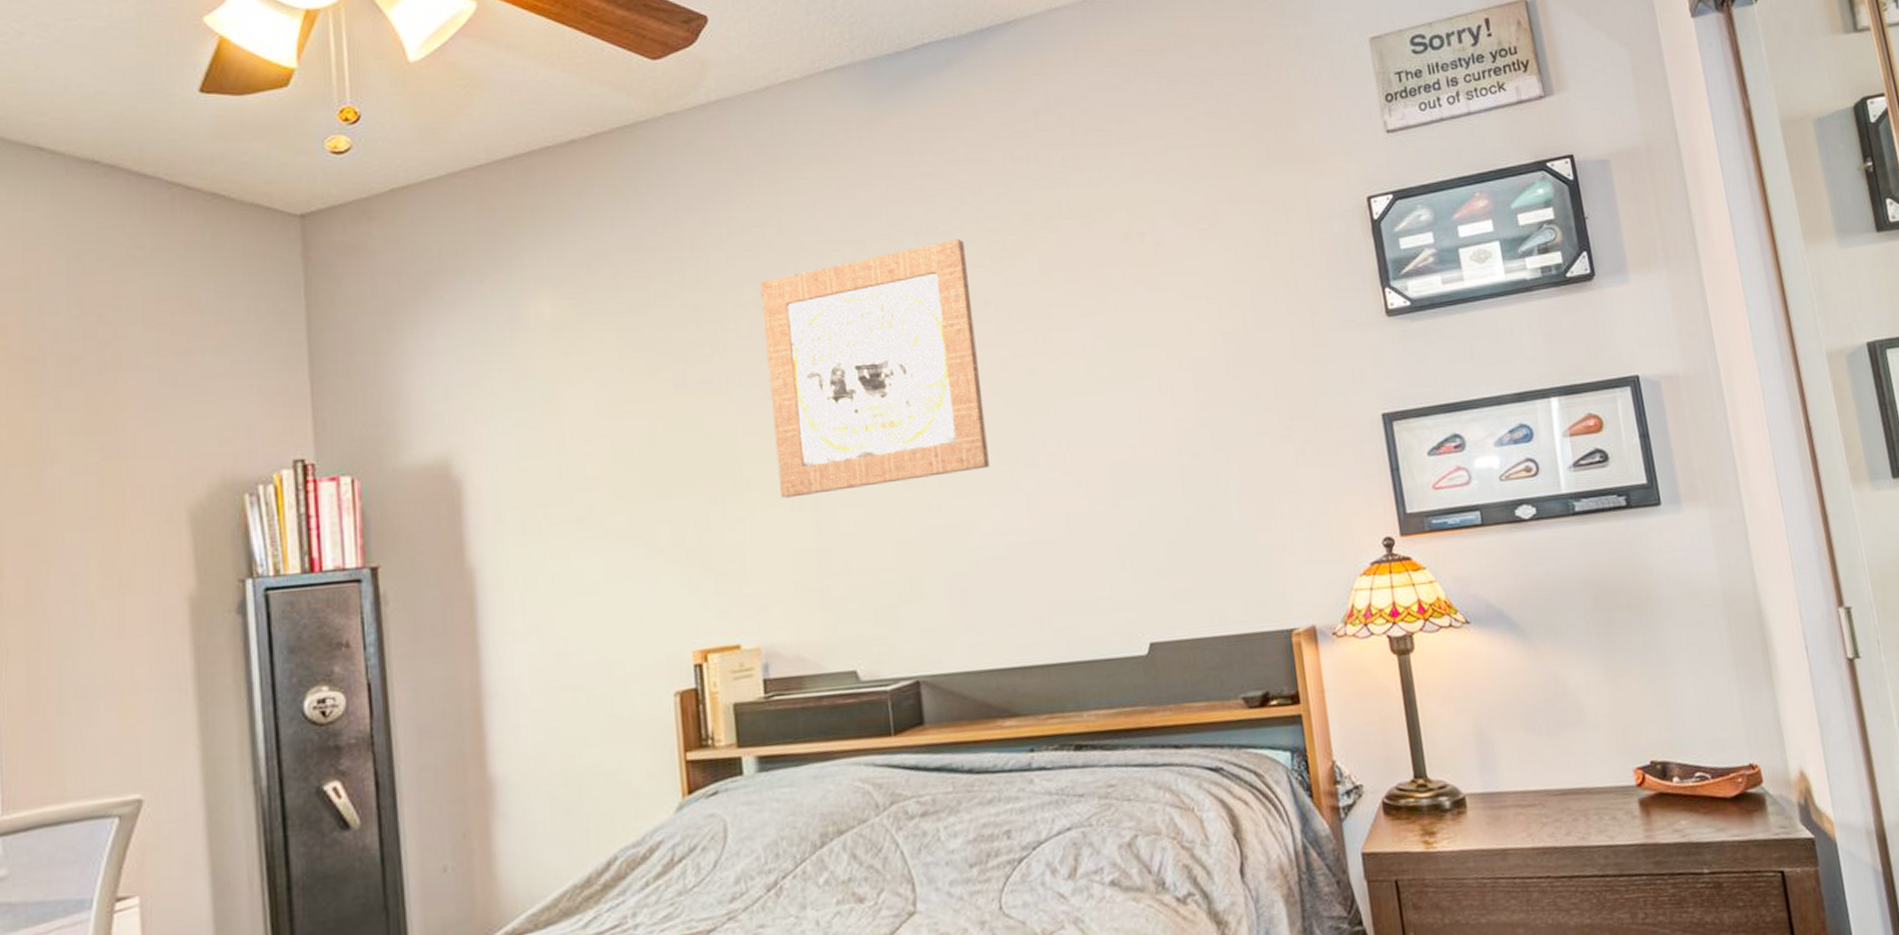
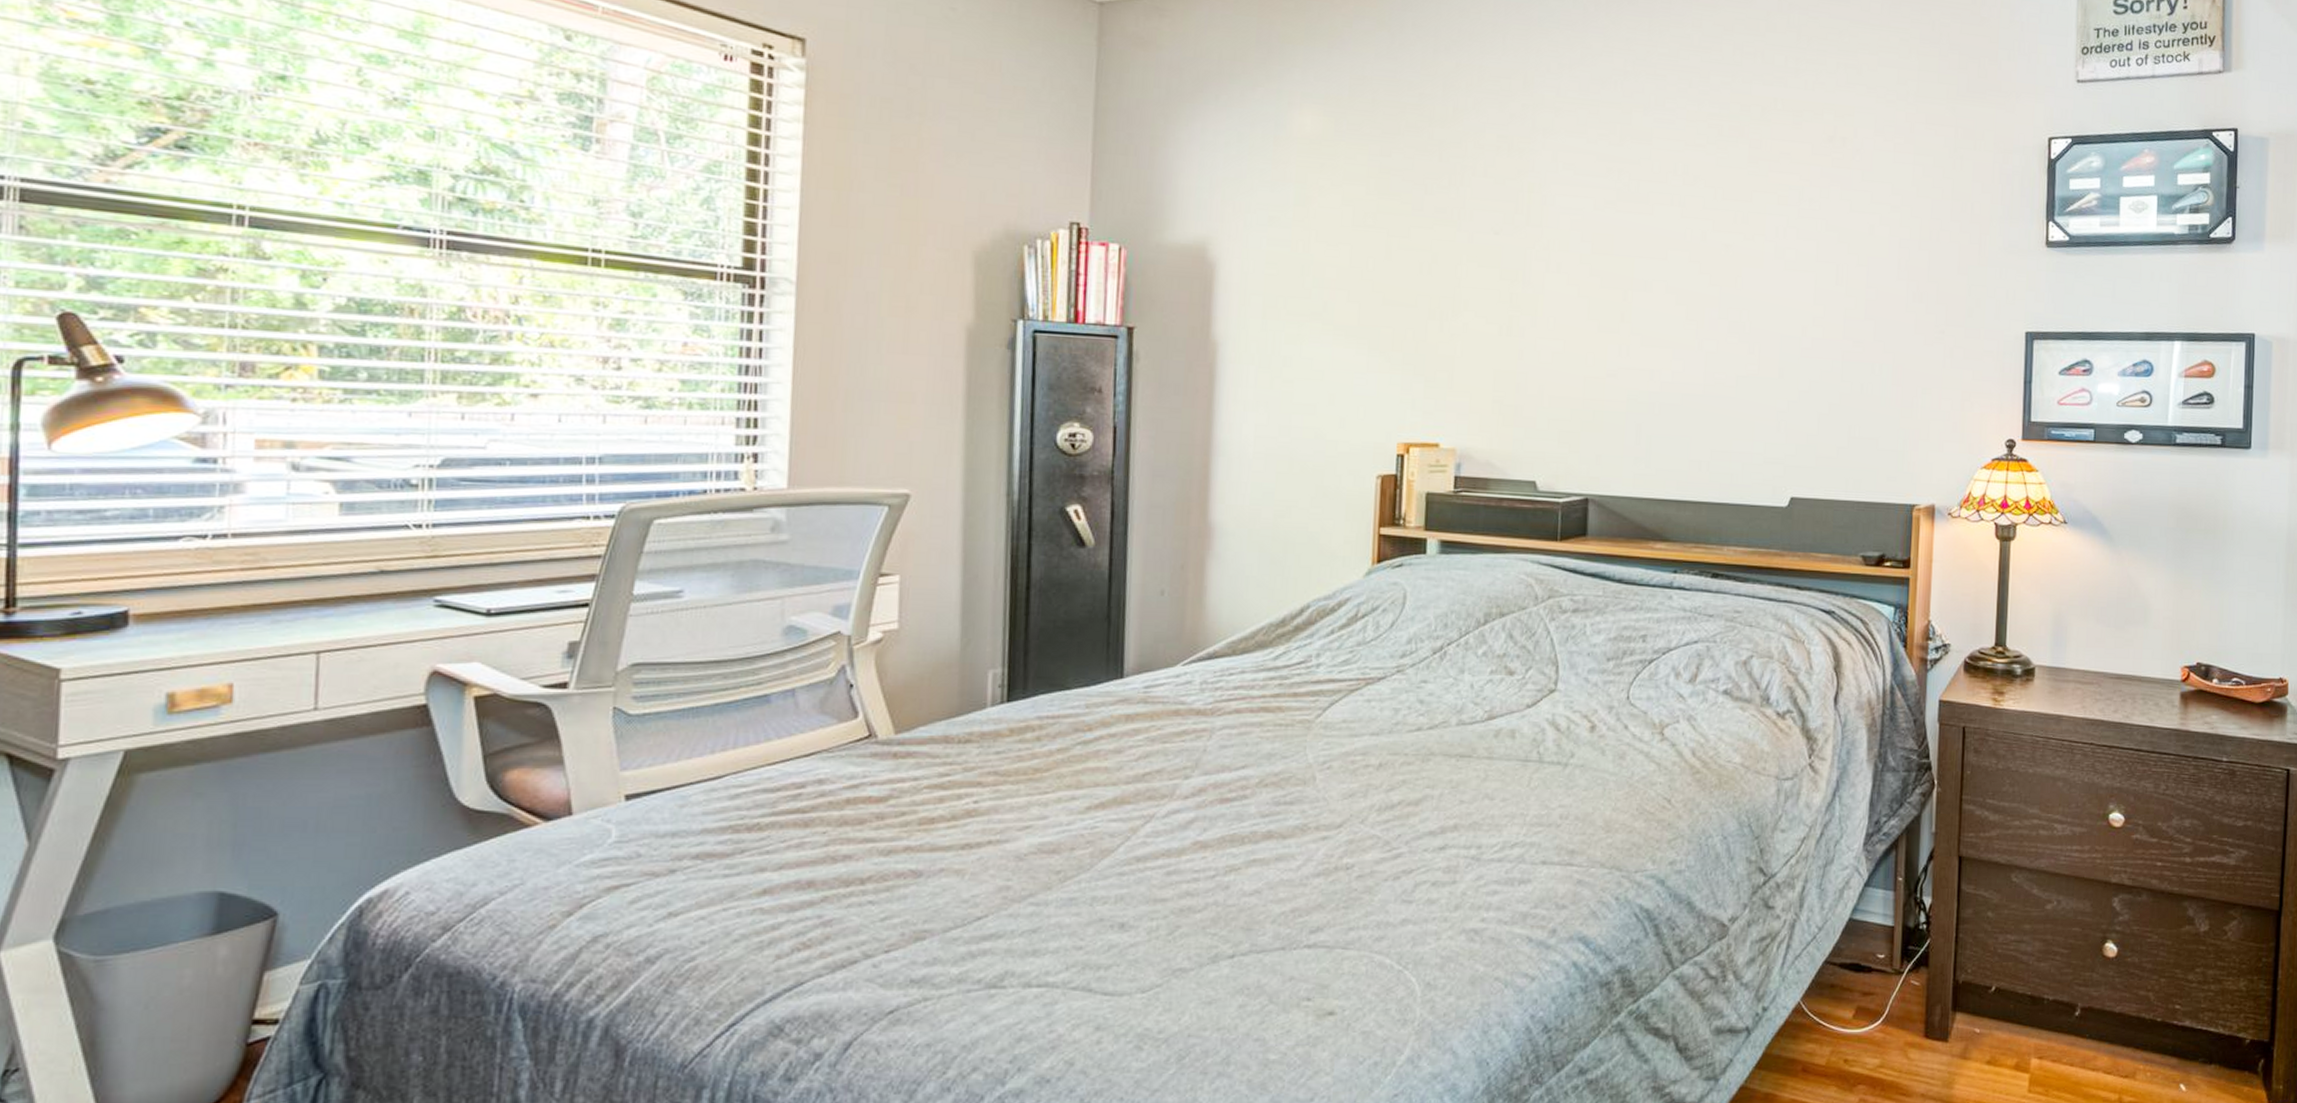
wall art: present [760,238,990,499] -> none [1491,117,1686,325]

